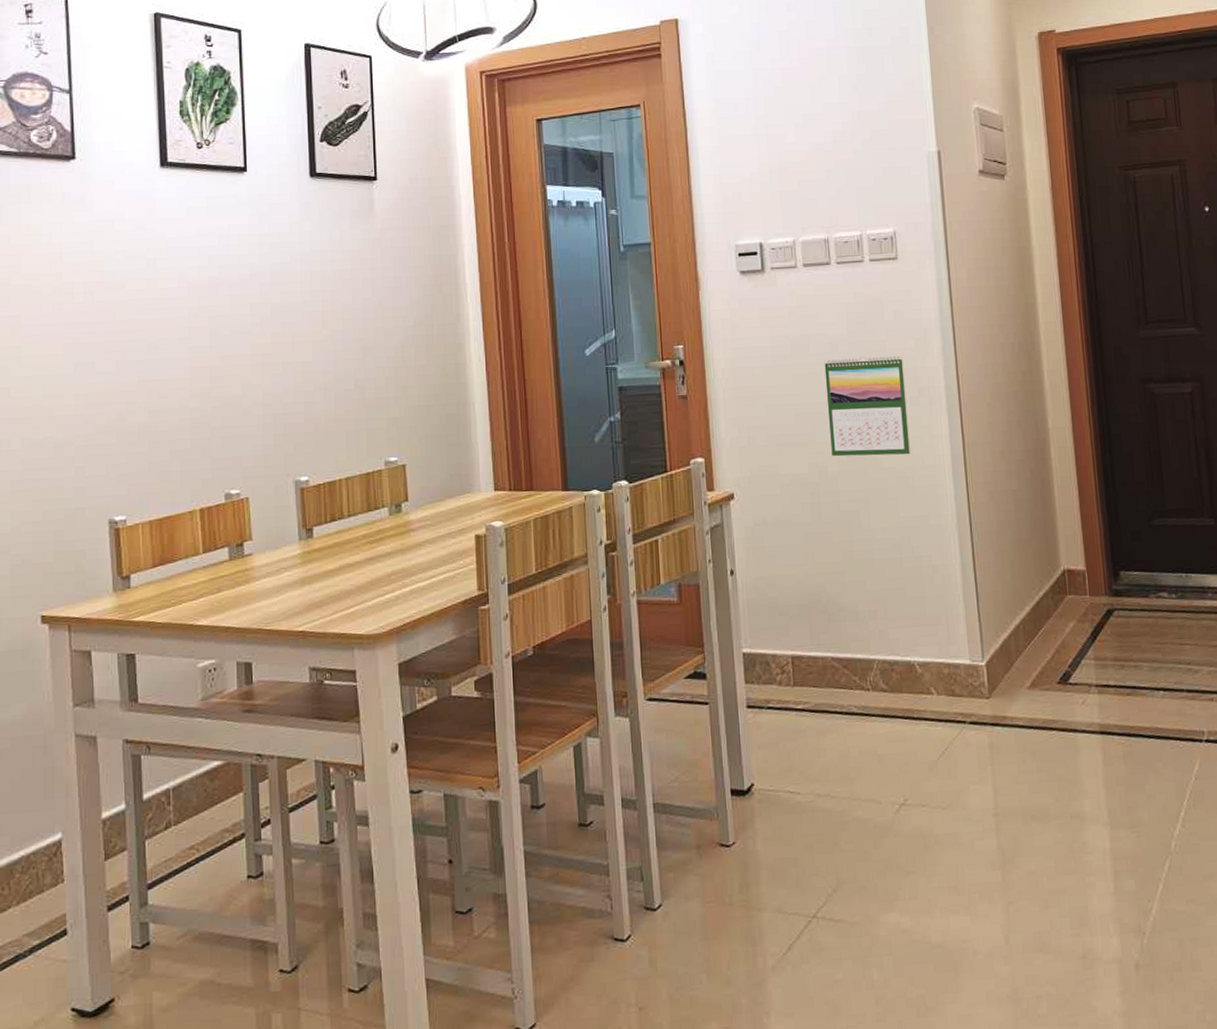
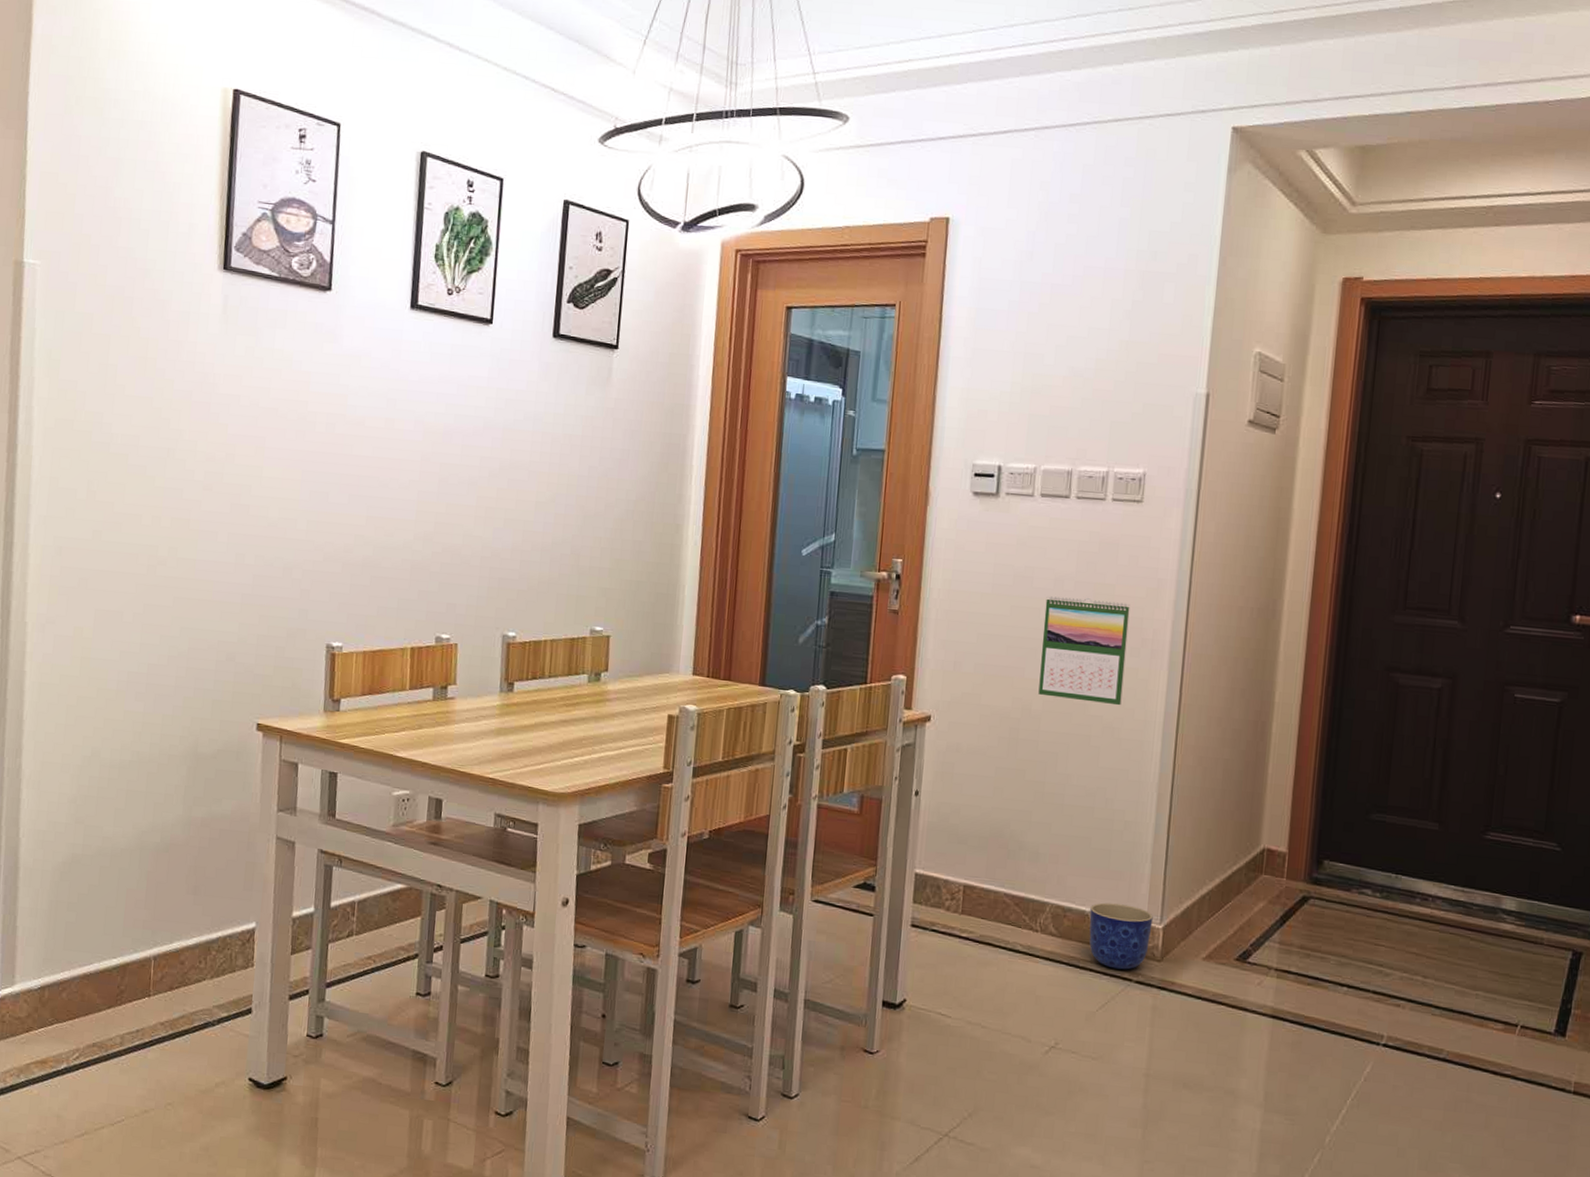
planter: none [915,647,976,714] -> present [1089,902,1153,970]

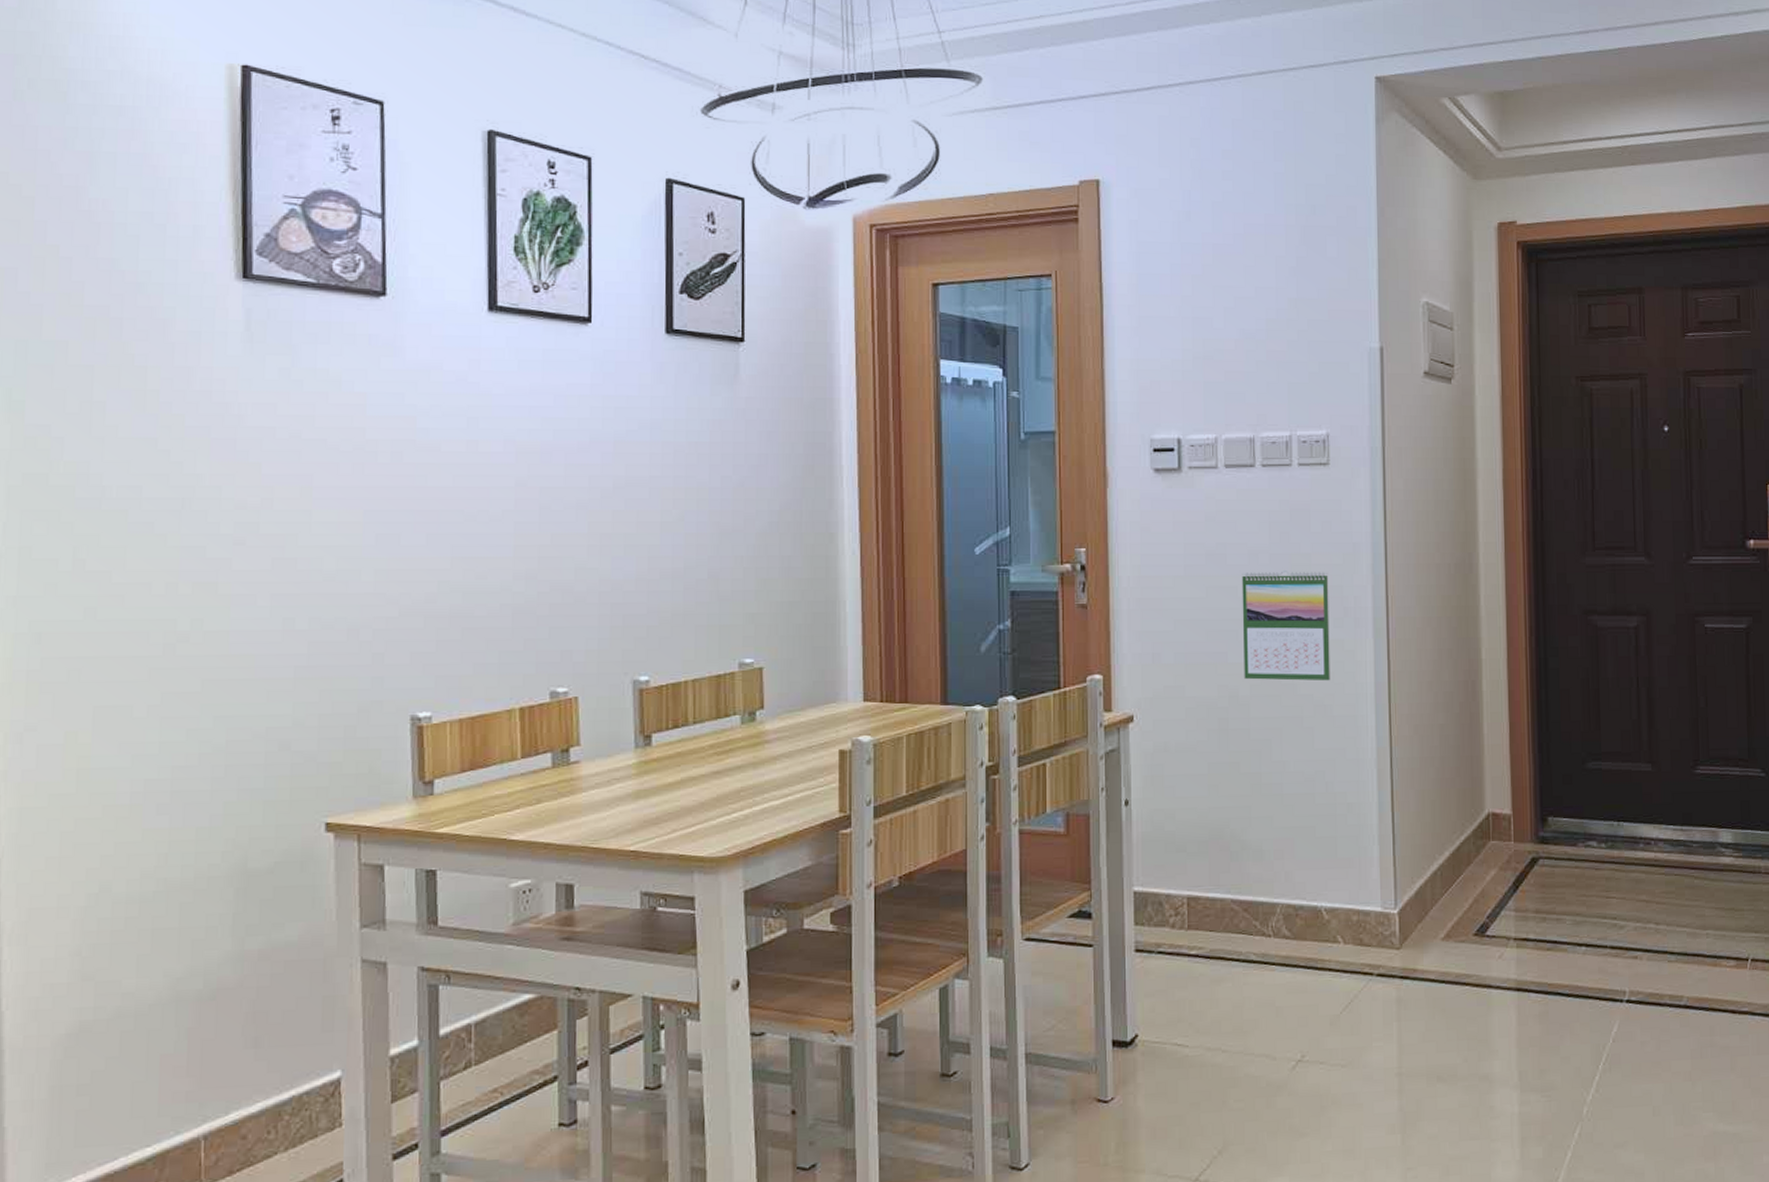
planter: present [1089,902,1153,970] -> none [1322,893,1387,964]

